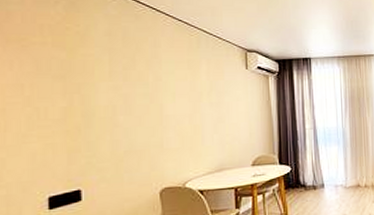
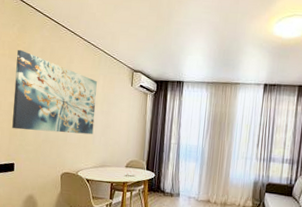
wall art: none [66,34,201,143] -> present [12,49,97,135]

